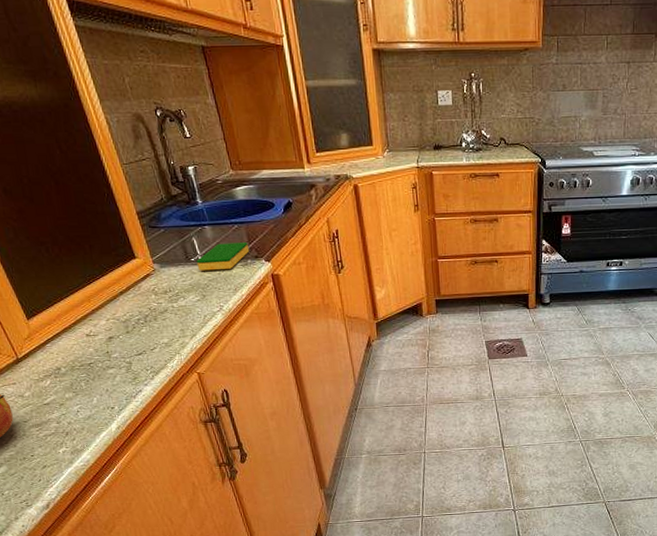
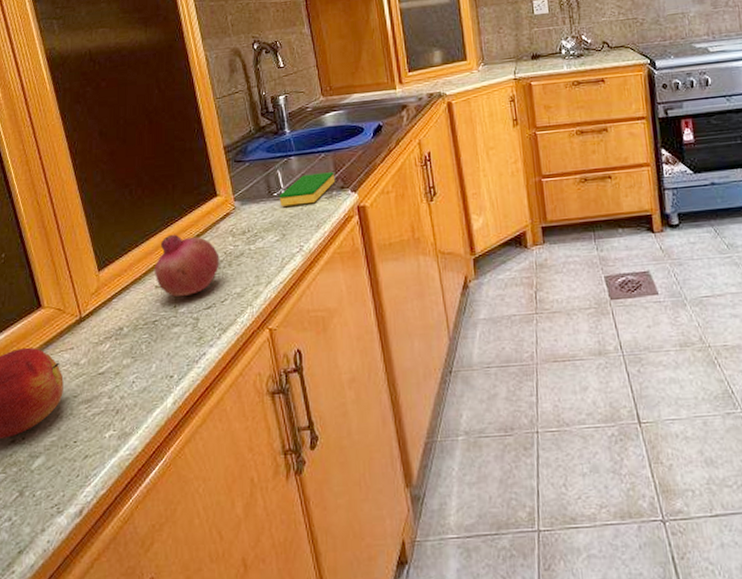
fruit: none [83,290,146,344] -> present [155,234,220,297]

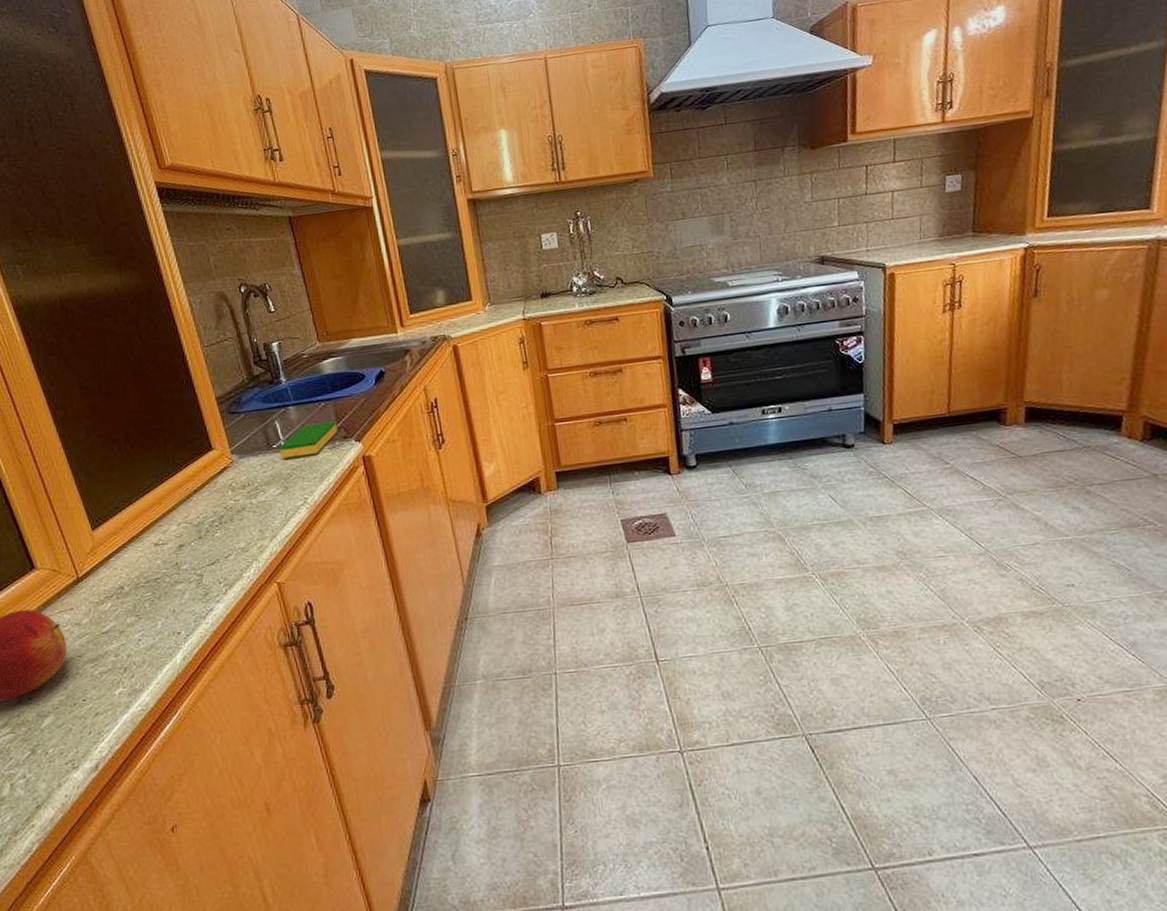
fruit: present [155,234,220,297] -> none [152,490,221,554]

